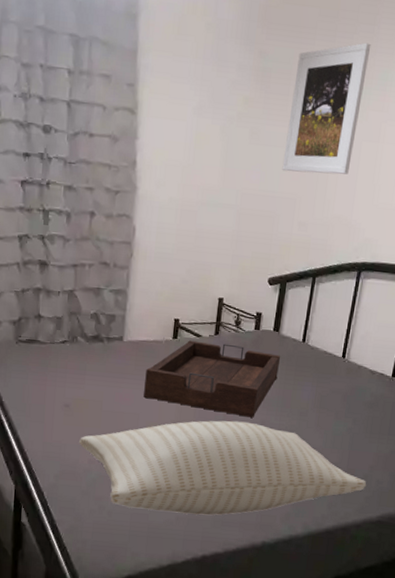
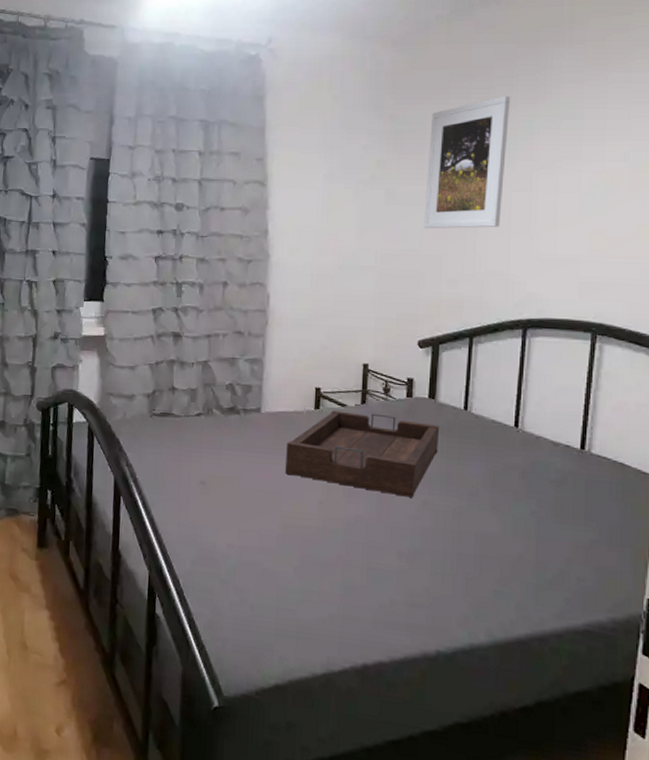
pillow: present [79,420,367,516] -> none [217,500,564,615]

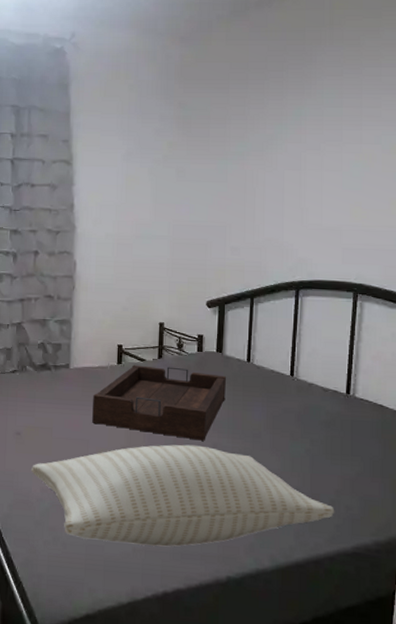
pillow: none [217,500,564,615] -> present [31,444,335,547]
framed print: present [423,95,511,229] -> none [209,86,282,203]

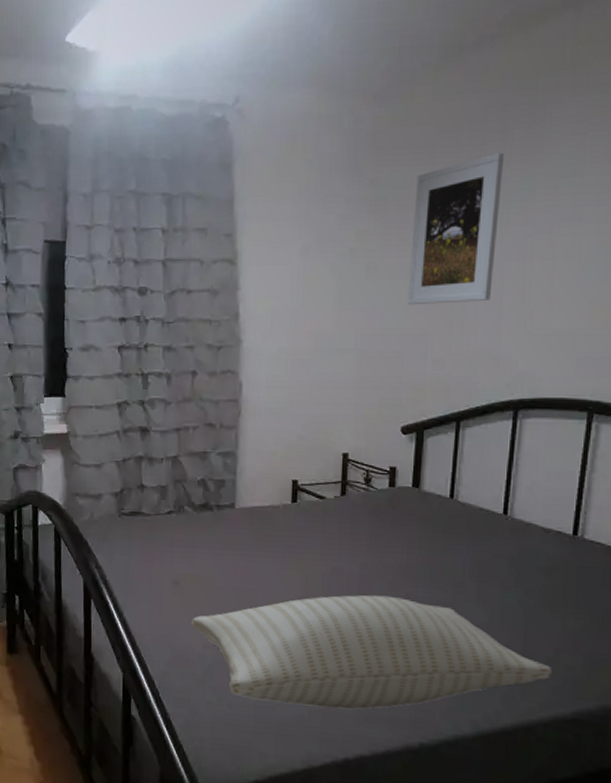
tray: present [92,365,227,441] -> none [262,503,425,591]
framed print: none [209,86,282,203] -> present [407,152,505,305]

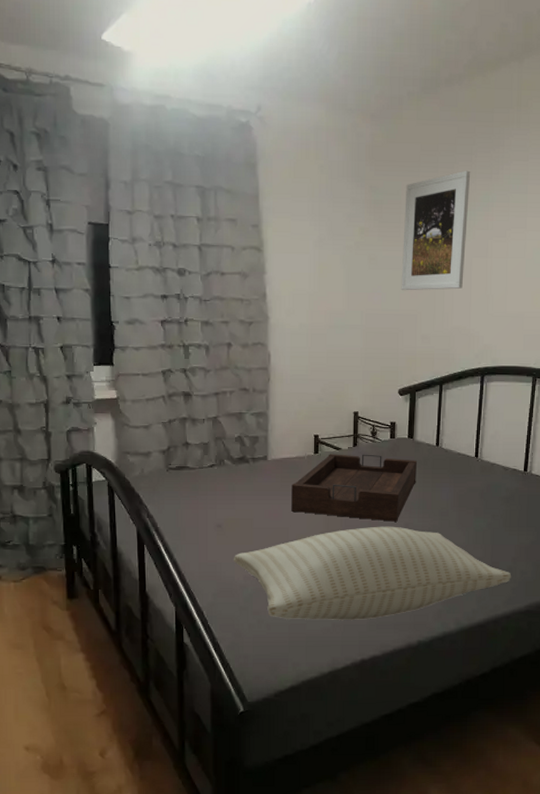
tray: none [262,503,425,591] -> present [291,454,418,522]

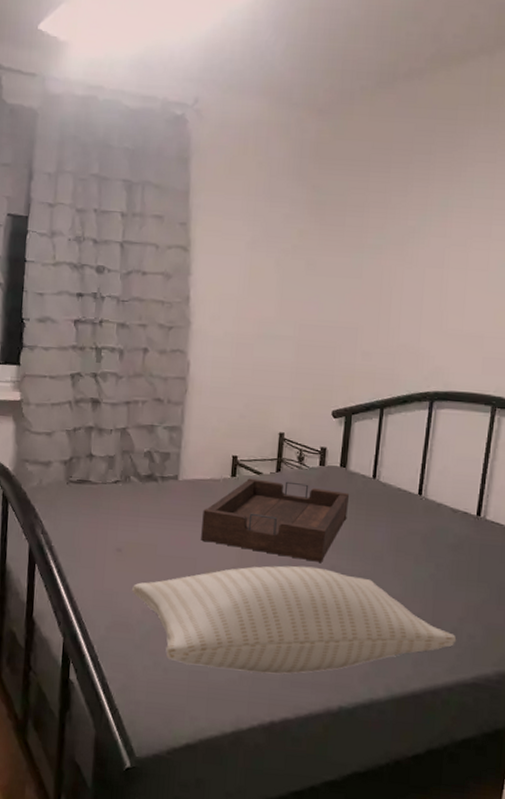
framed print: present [401,170,471,291] -> none [341,171,429,302]

